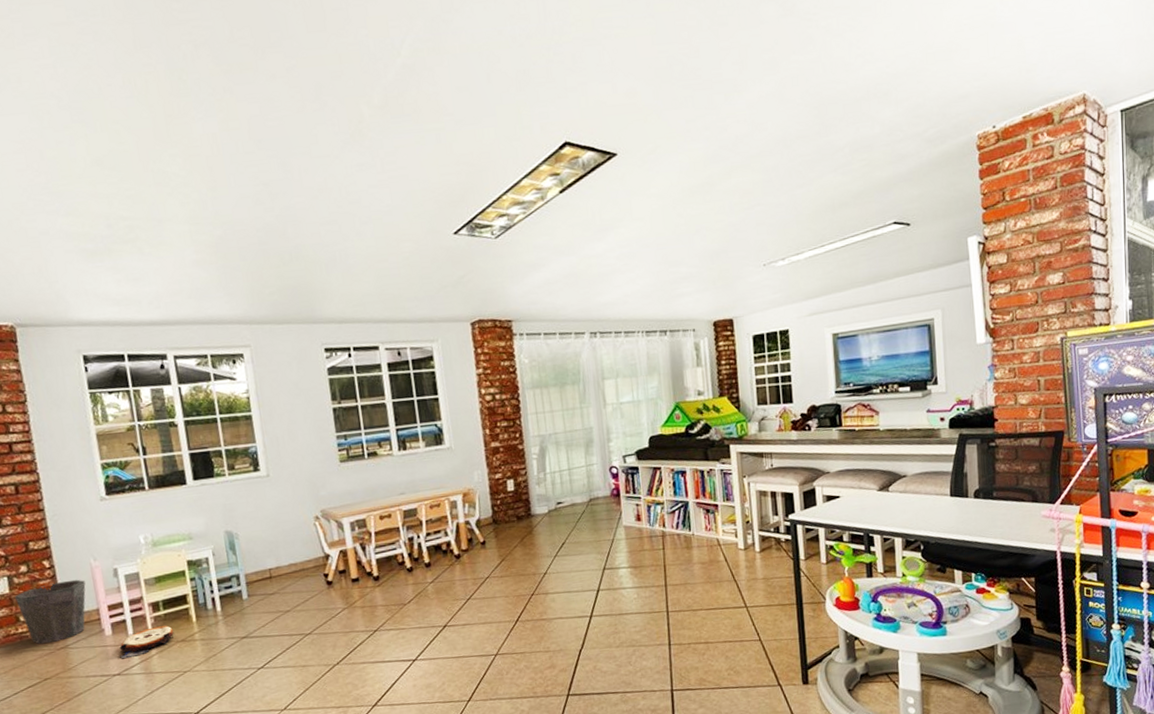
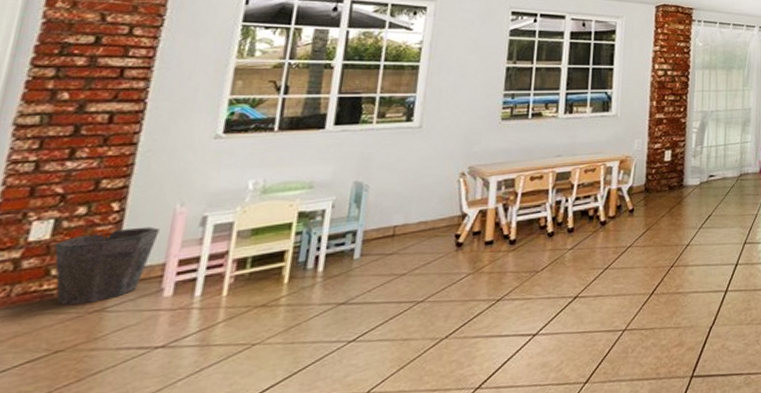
plush toy: present [119,625,174,659] -> none [173,287,255,327]

